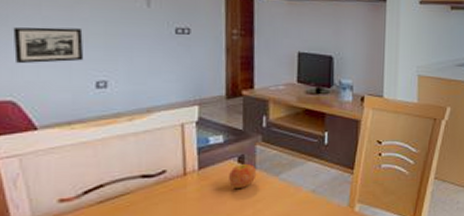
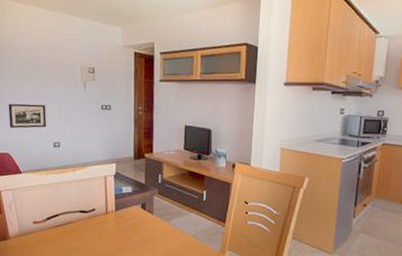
apple: present [228,162,257,188] -> none [134,208,154,228]

